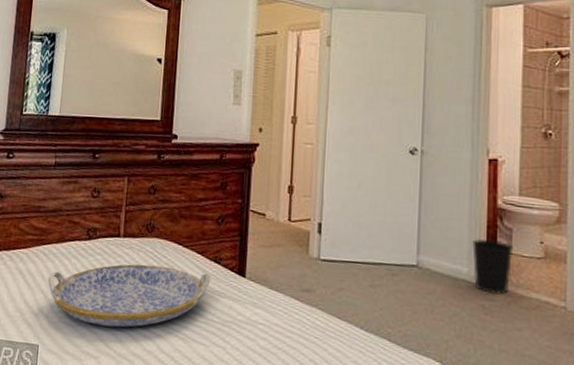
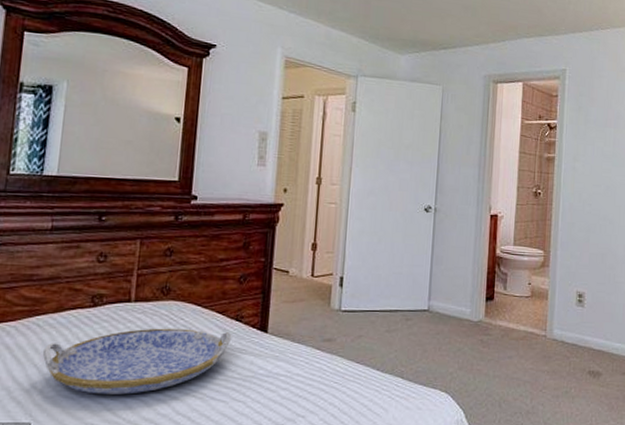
wastebasket: present [472,238,514,296] -> none [475,283,508,331]

